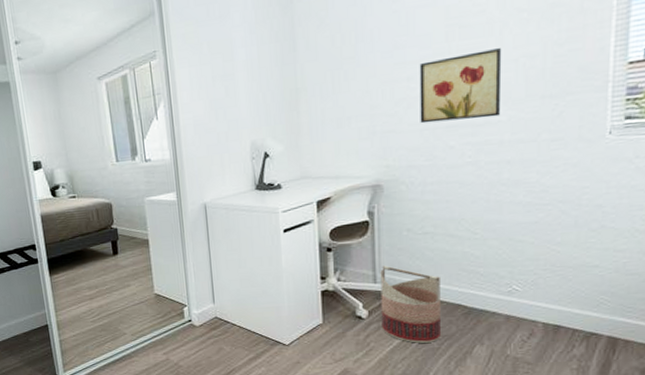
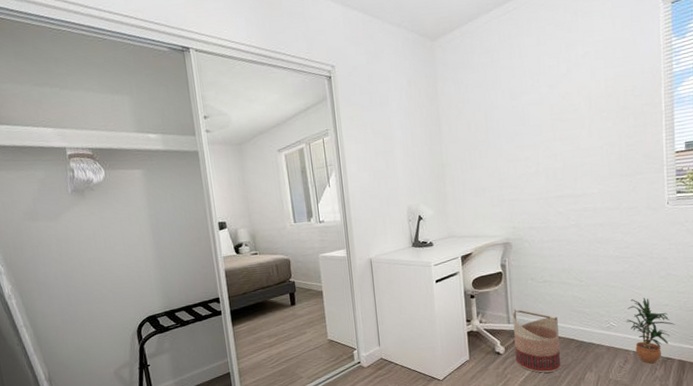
wall art: present [419,48,502,124] -> none [534,138,593,194]
potted plant: none [535,256,608,339] -> present [626,298,676,364]

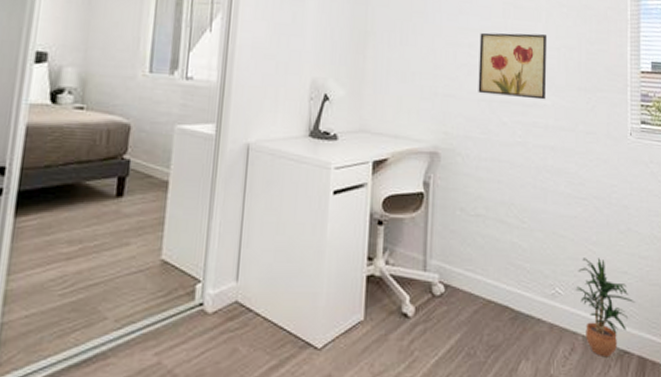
basket: present [512,309,560,373] -> none [428,249,489,354]
wall art: none [534,138,593,194] -> present [478,32,548,100]

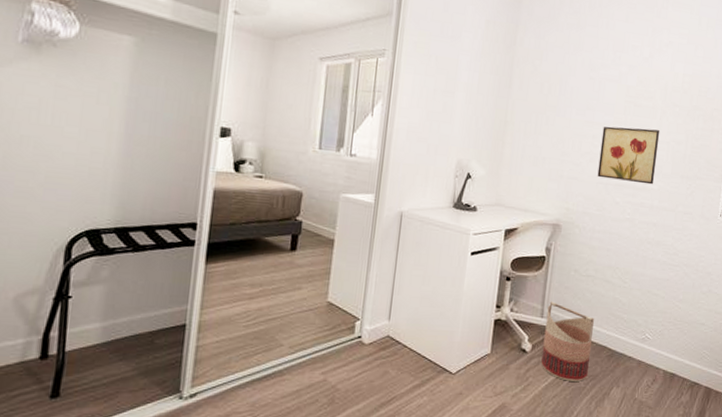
basket: none [428,249,489,354] -> present [541,301,594,381]
potted plant: present [575,258,636,358] -> none [661,311,708,387]

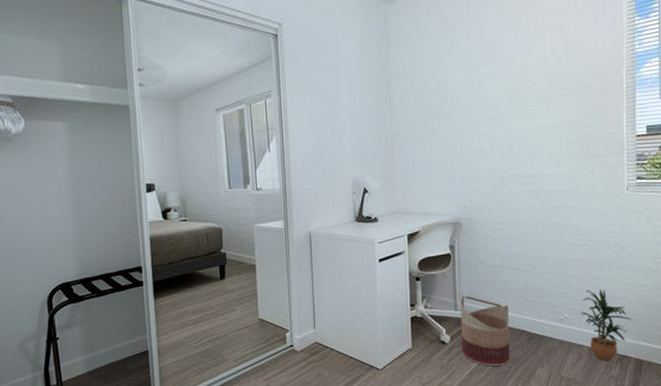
wall art: present [597,126,660,185] -> none [489,116,550,172]
potted plant: none [661,311,708,387] -> present [580,289,633,362]

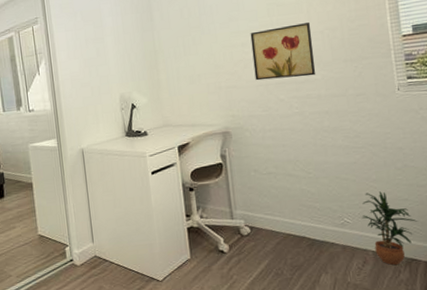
basket: present [460,294,510,366] -> none [236,203,292,274]
wall art: none [489,116,550,172] -> present [250,22,315,81]

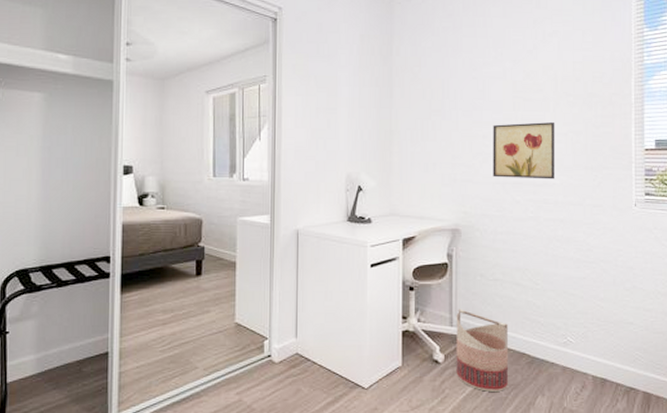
basket: none [236,203,292,274] -> present [456,309,508,392]
potted plant: present [361,191,418,266] -> none [585,312,641,393]

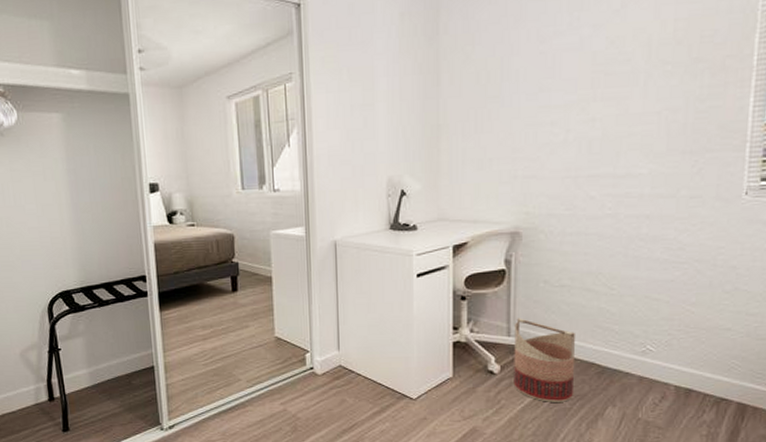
wall art: present [493,122,556,180] -> none [562,99,646,171]

